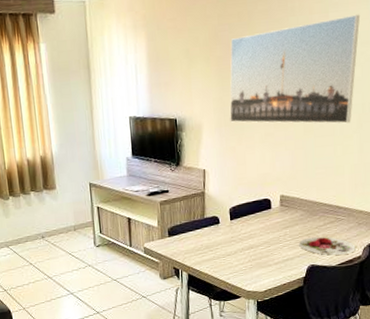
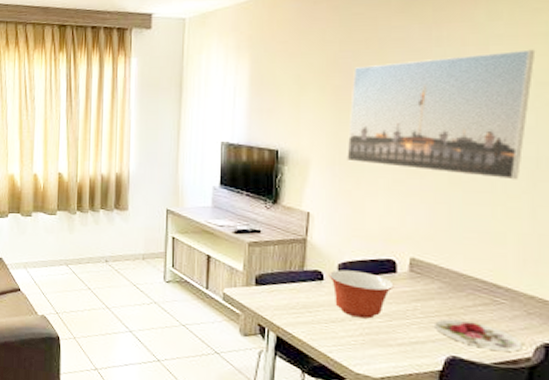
mixing bowl: none [223,211,270,249] -> present [328,270,394,319]

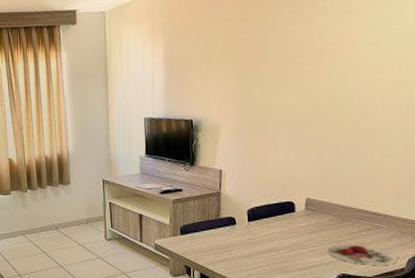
mixing bowl: present [328,270,394,319] -> none [240,214,294,252]
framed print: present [347,49,536,180] -> none [250,9,406,125]

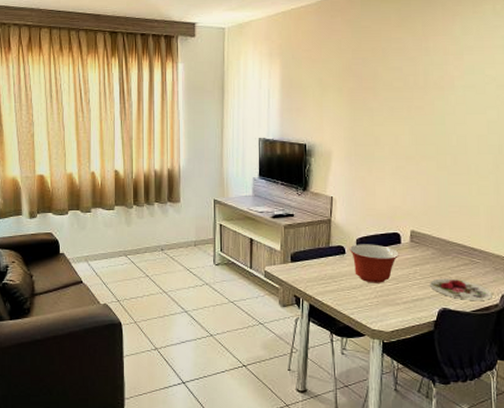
mixing bowl: none [240,214,294,252] -> present [349,244,399,283]

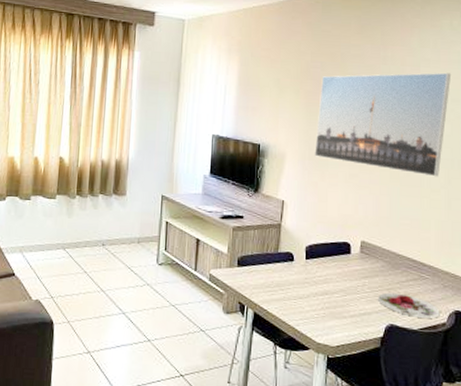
mixing bowl: present [349,244,399,283] -> none [298,251,349,294]
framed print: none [360,58,496,164] -> present [315,72,452,177]

